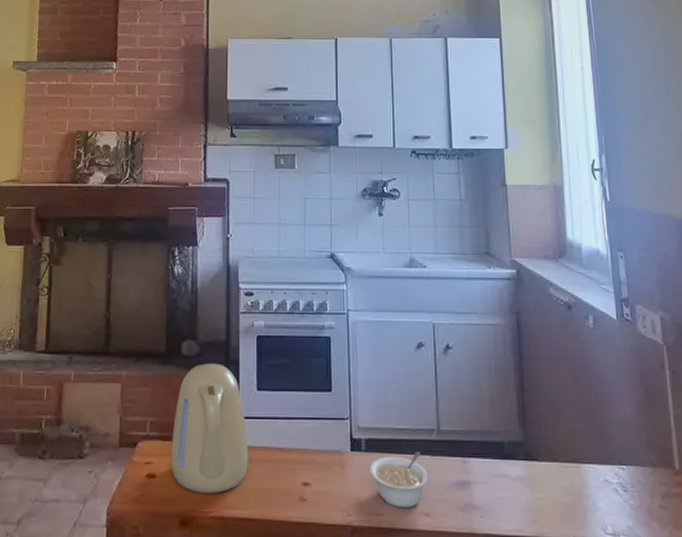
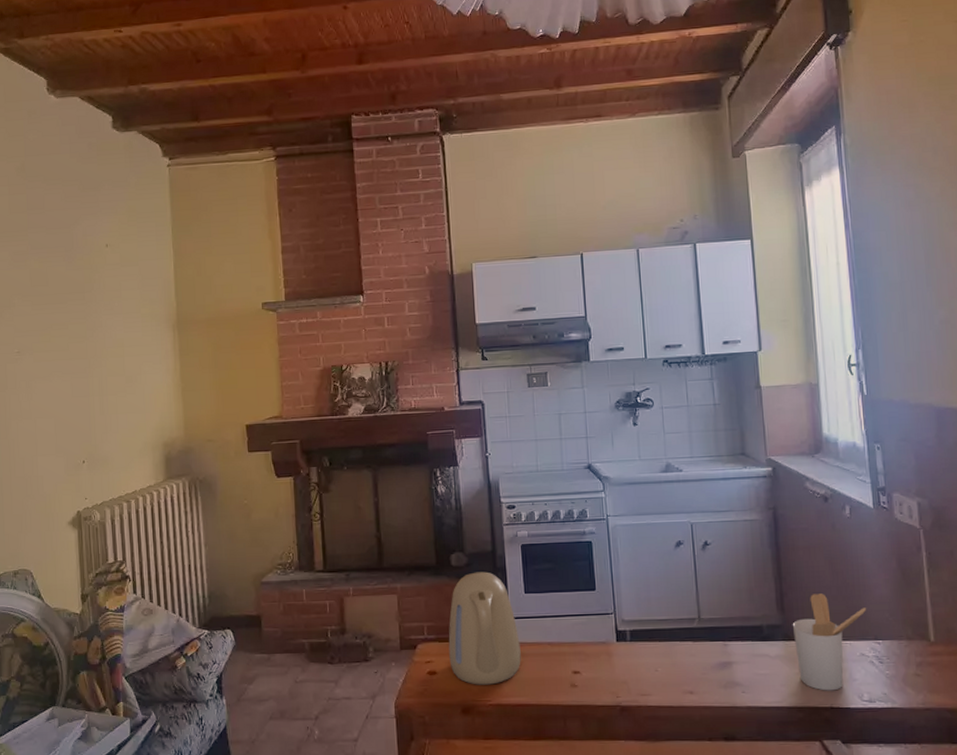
legume: present [370,450,429,509] -> none [635,638,692,689]
utensil holder: none [534,409,611,521] -> present [792,593,867,691]

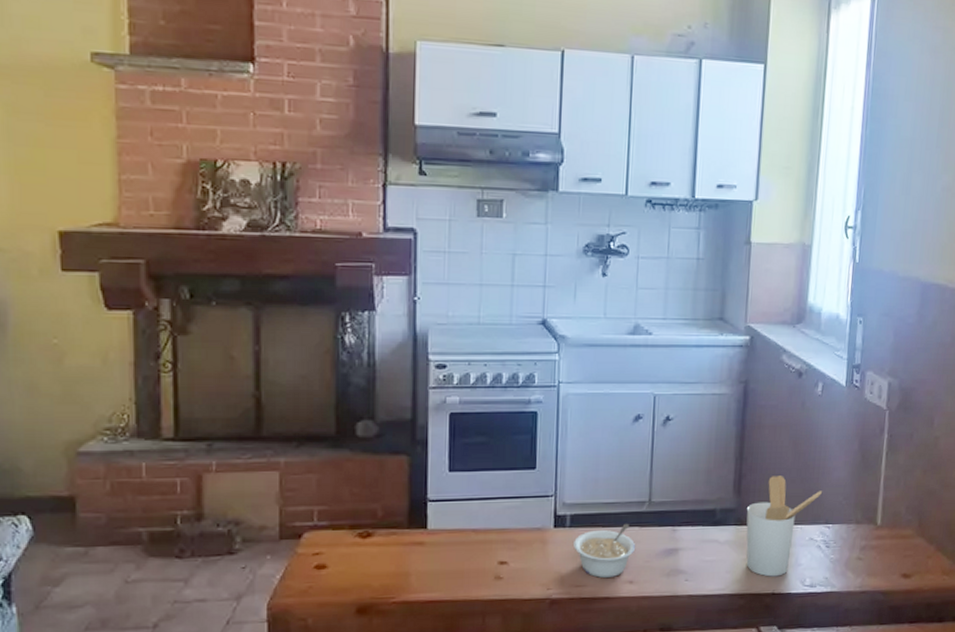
kettle: present [448,571,521,685] -> none [345,444,438,580]
legume: none [635,638,692,689] -> present [574,523,636,579]

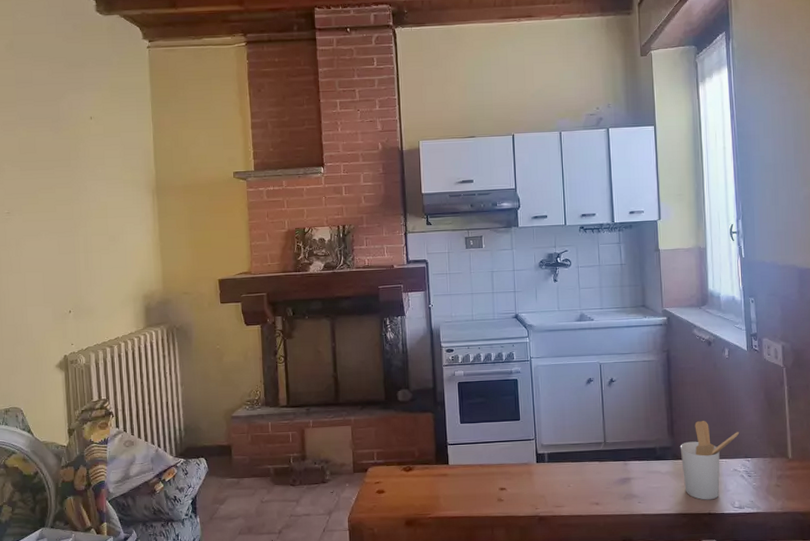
legume: present [574,523,636,579] -> none [552,459,598,501]

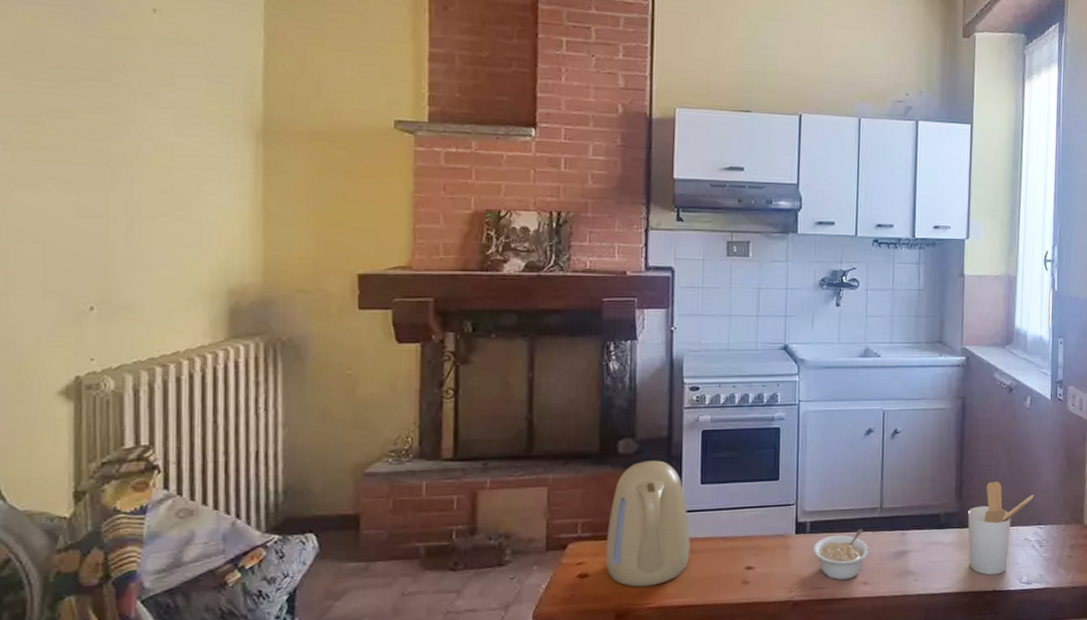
kettle: none [395,405,457,501] -> present [605,460,691,587]
legume: none [552,459,598,501] -> present [813,528,870,581]

